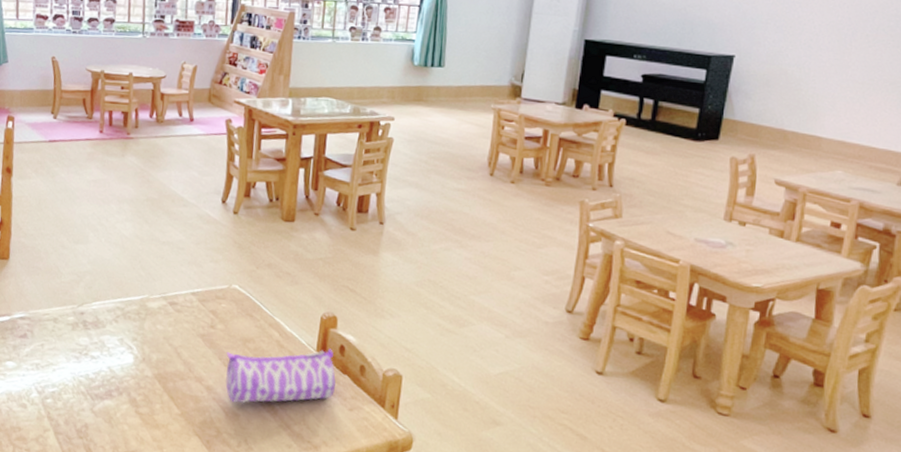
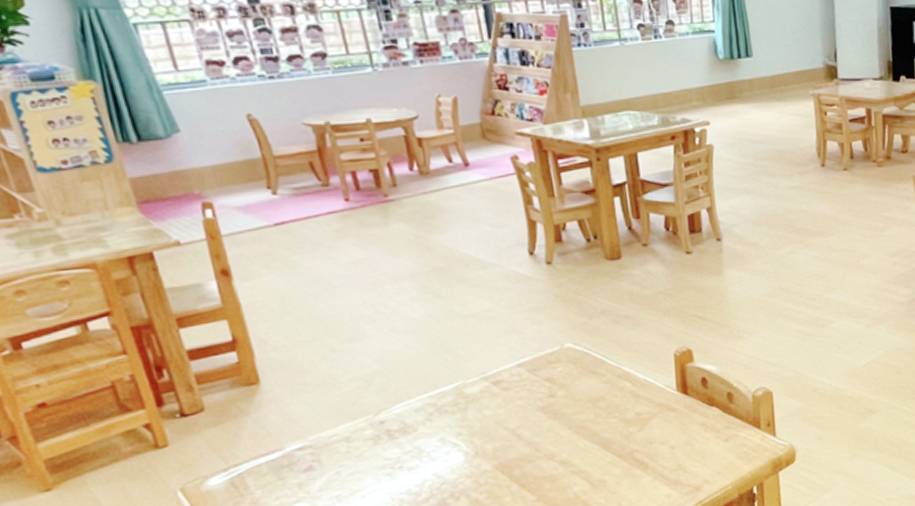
pencil case: present [226,348,336,404] -> none [575,384,706,470]

